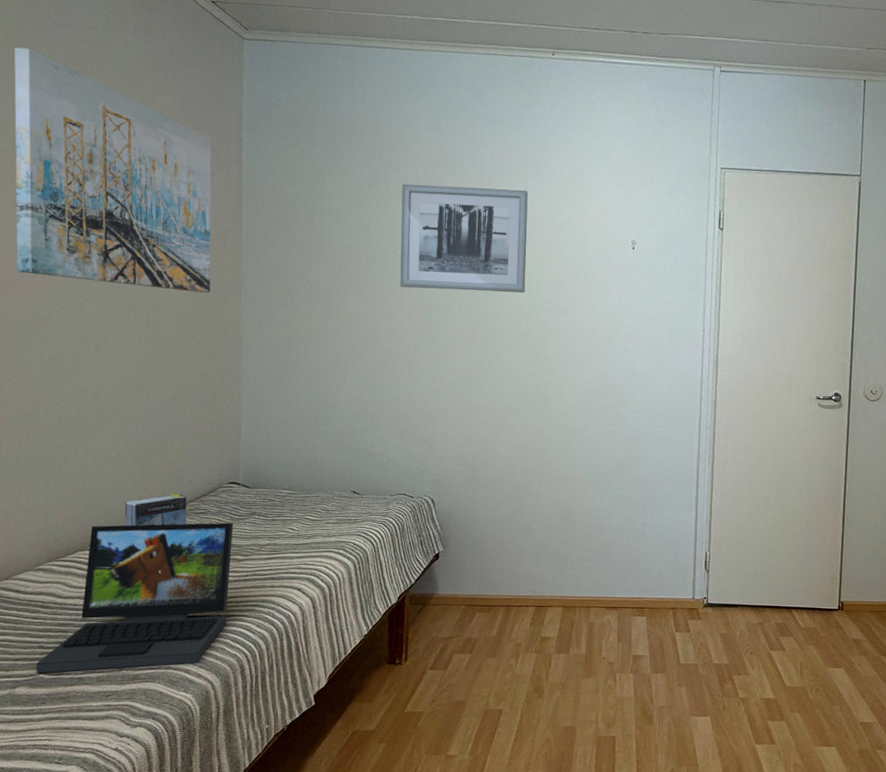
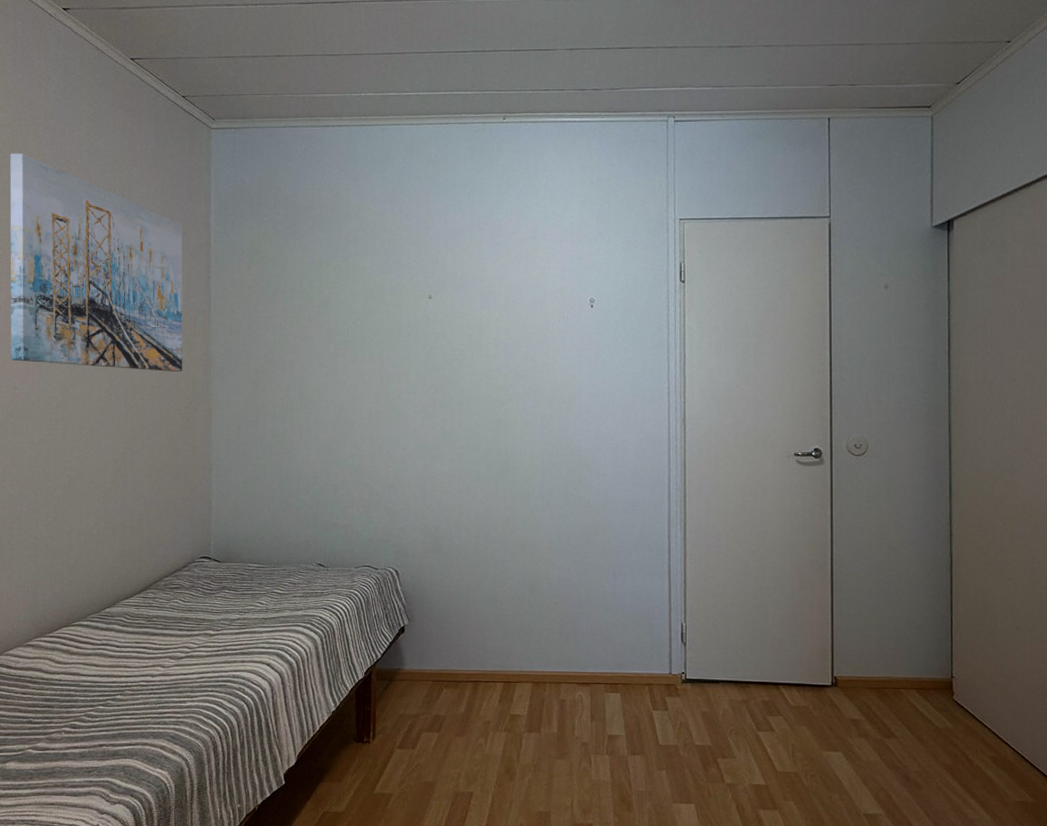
laptop: present [36,522,234,674] -> none [25,597,206,749]
book: present [124,492,188,526] -> none [105,568,163,602]
wall art: present [400,183,528,293] -> none [360,254,484,358]

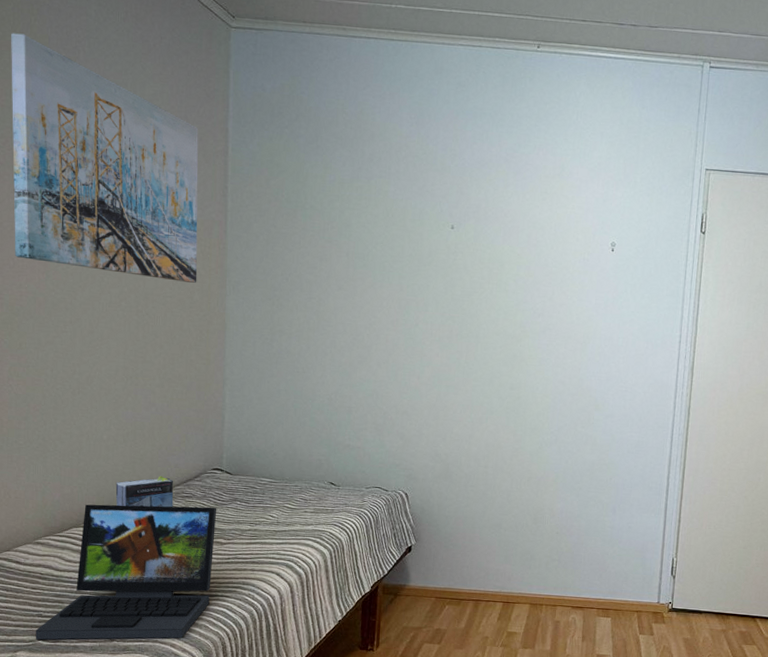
laptop: none [25,597,206,749] -> present [35,504,217,640]
book: none [105,568,163,602] -> present [115,476,174,508]

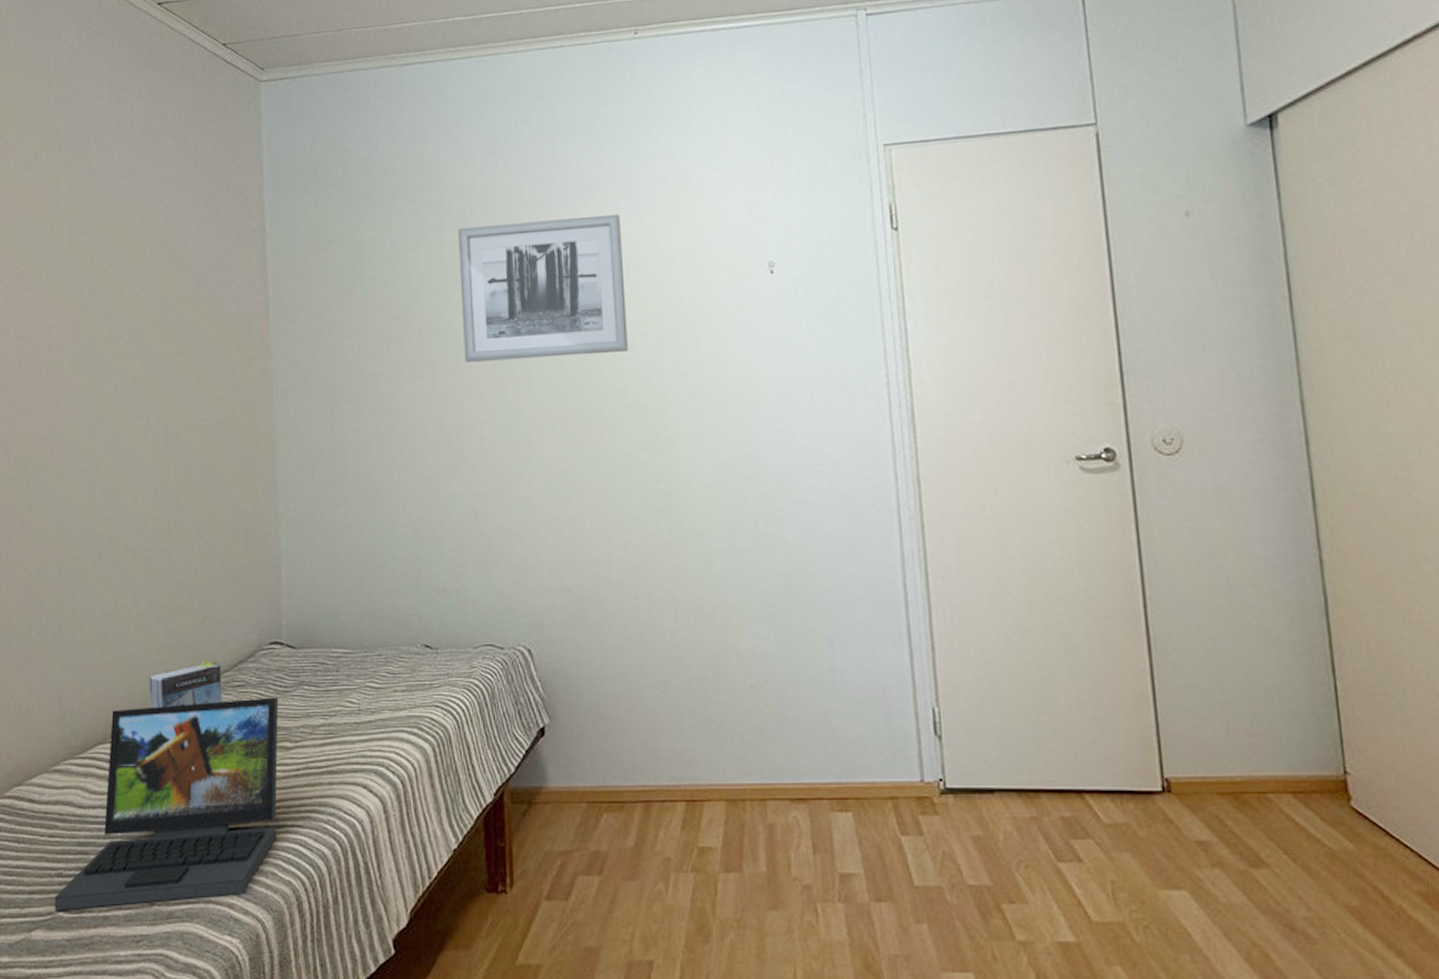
wall art: present [11,33,199,283] -> none [16,133,237,399]
wall art: none [379,178,509,292] -> present [458,213,629,363]

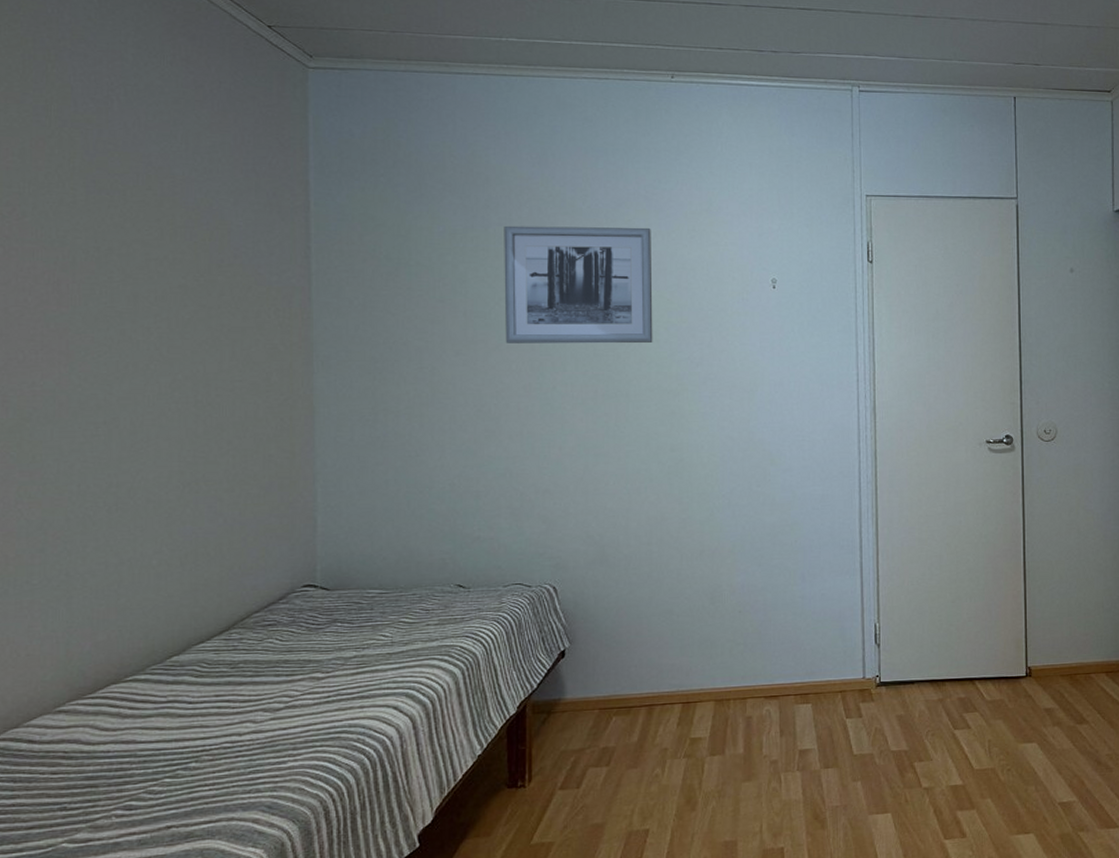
laptop: present [54,697,279,911] -> none [56,634,311,843]
book: present [149,660,223,708] -> none [170,602,251,648]

